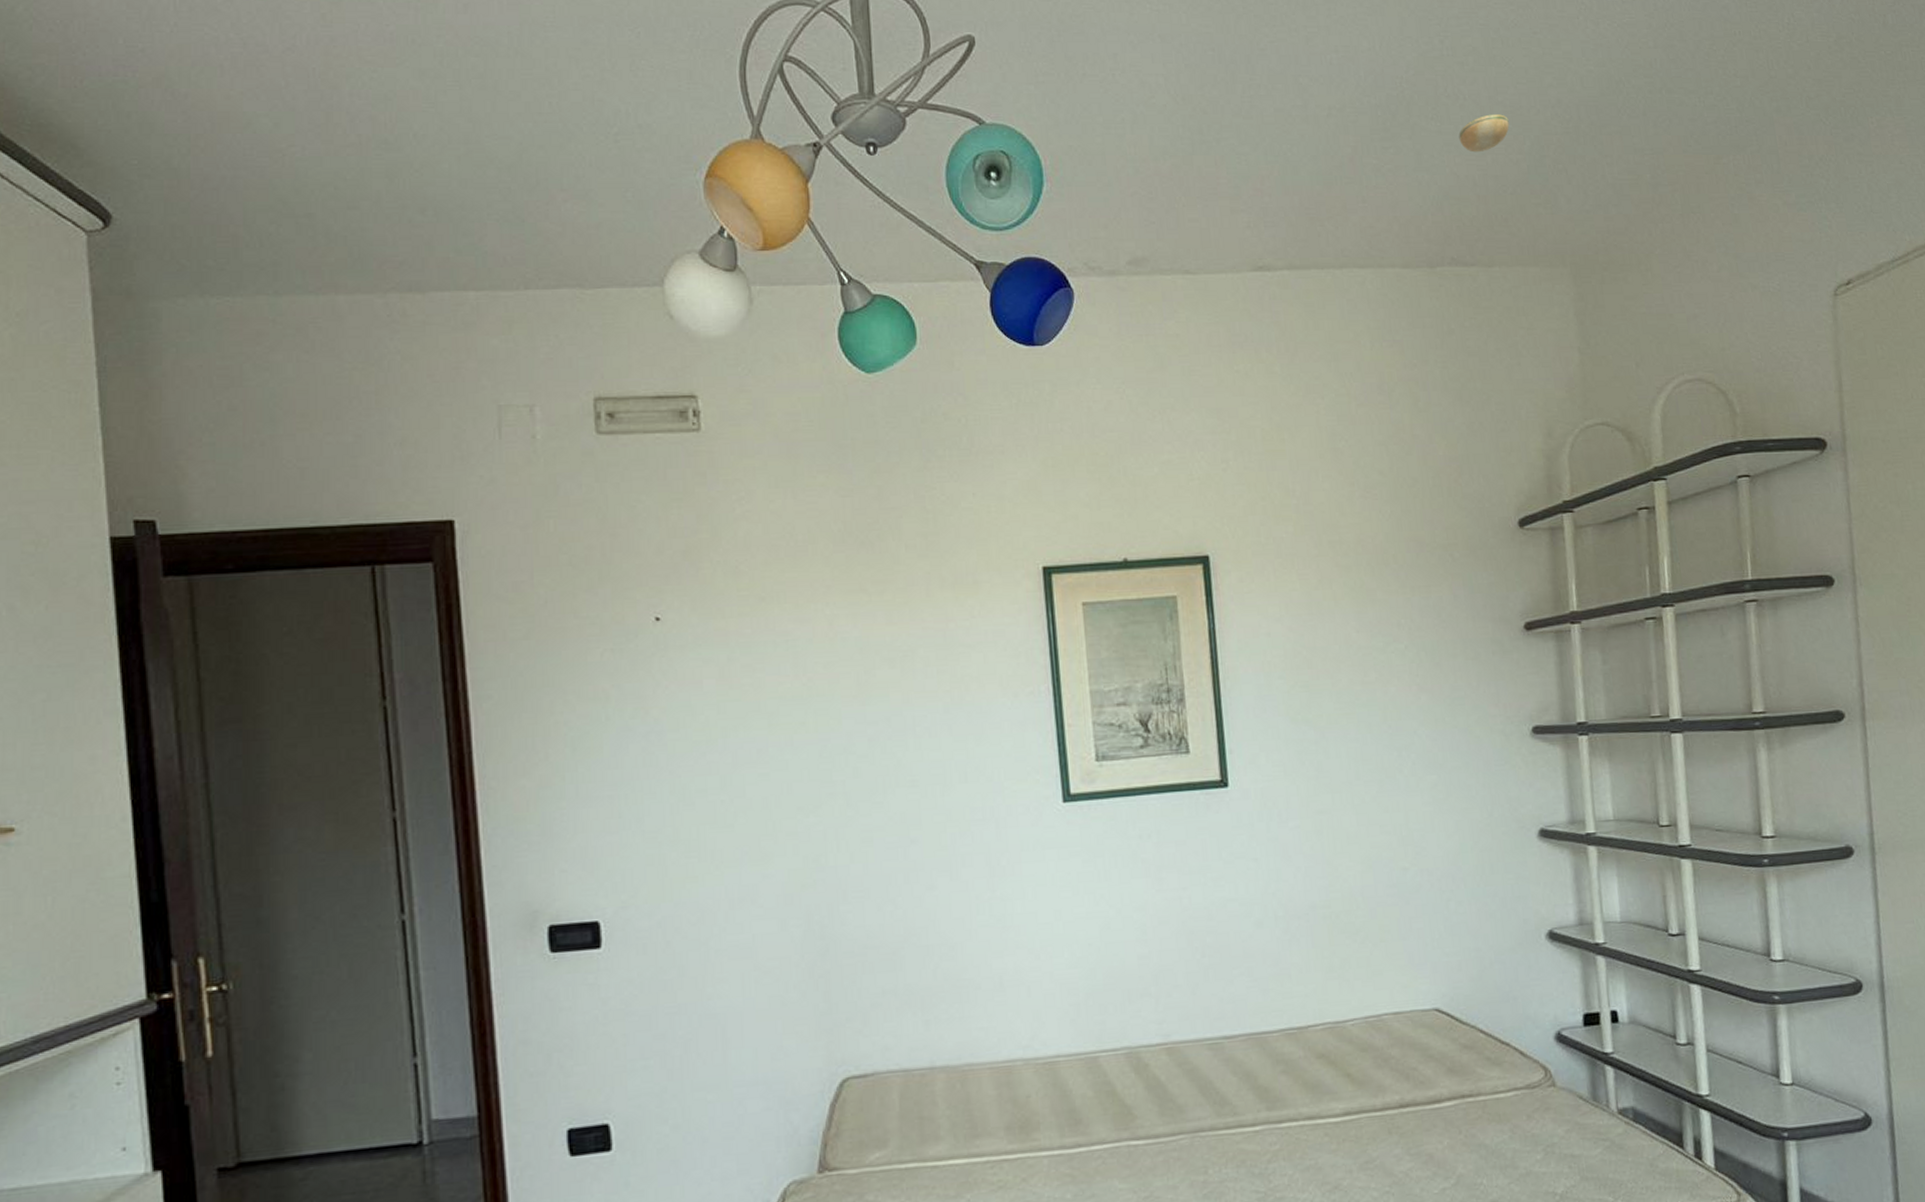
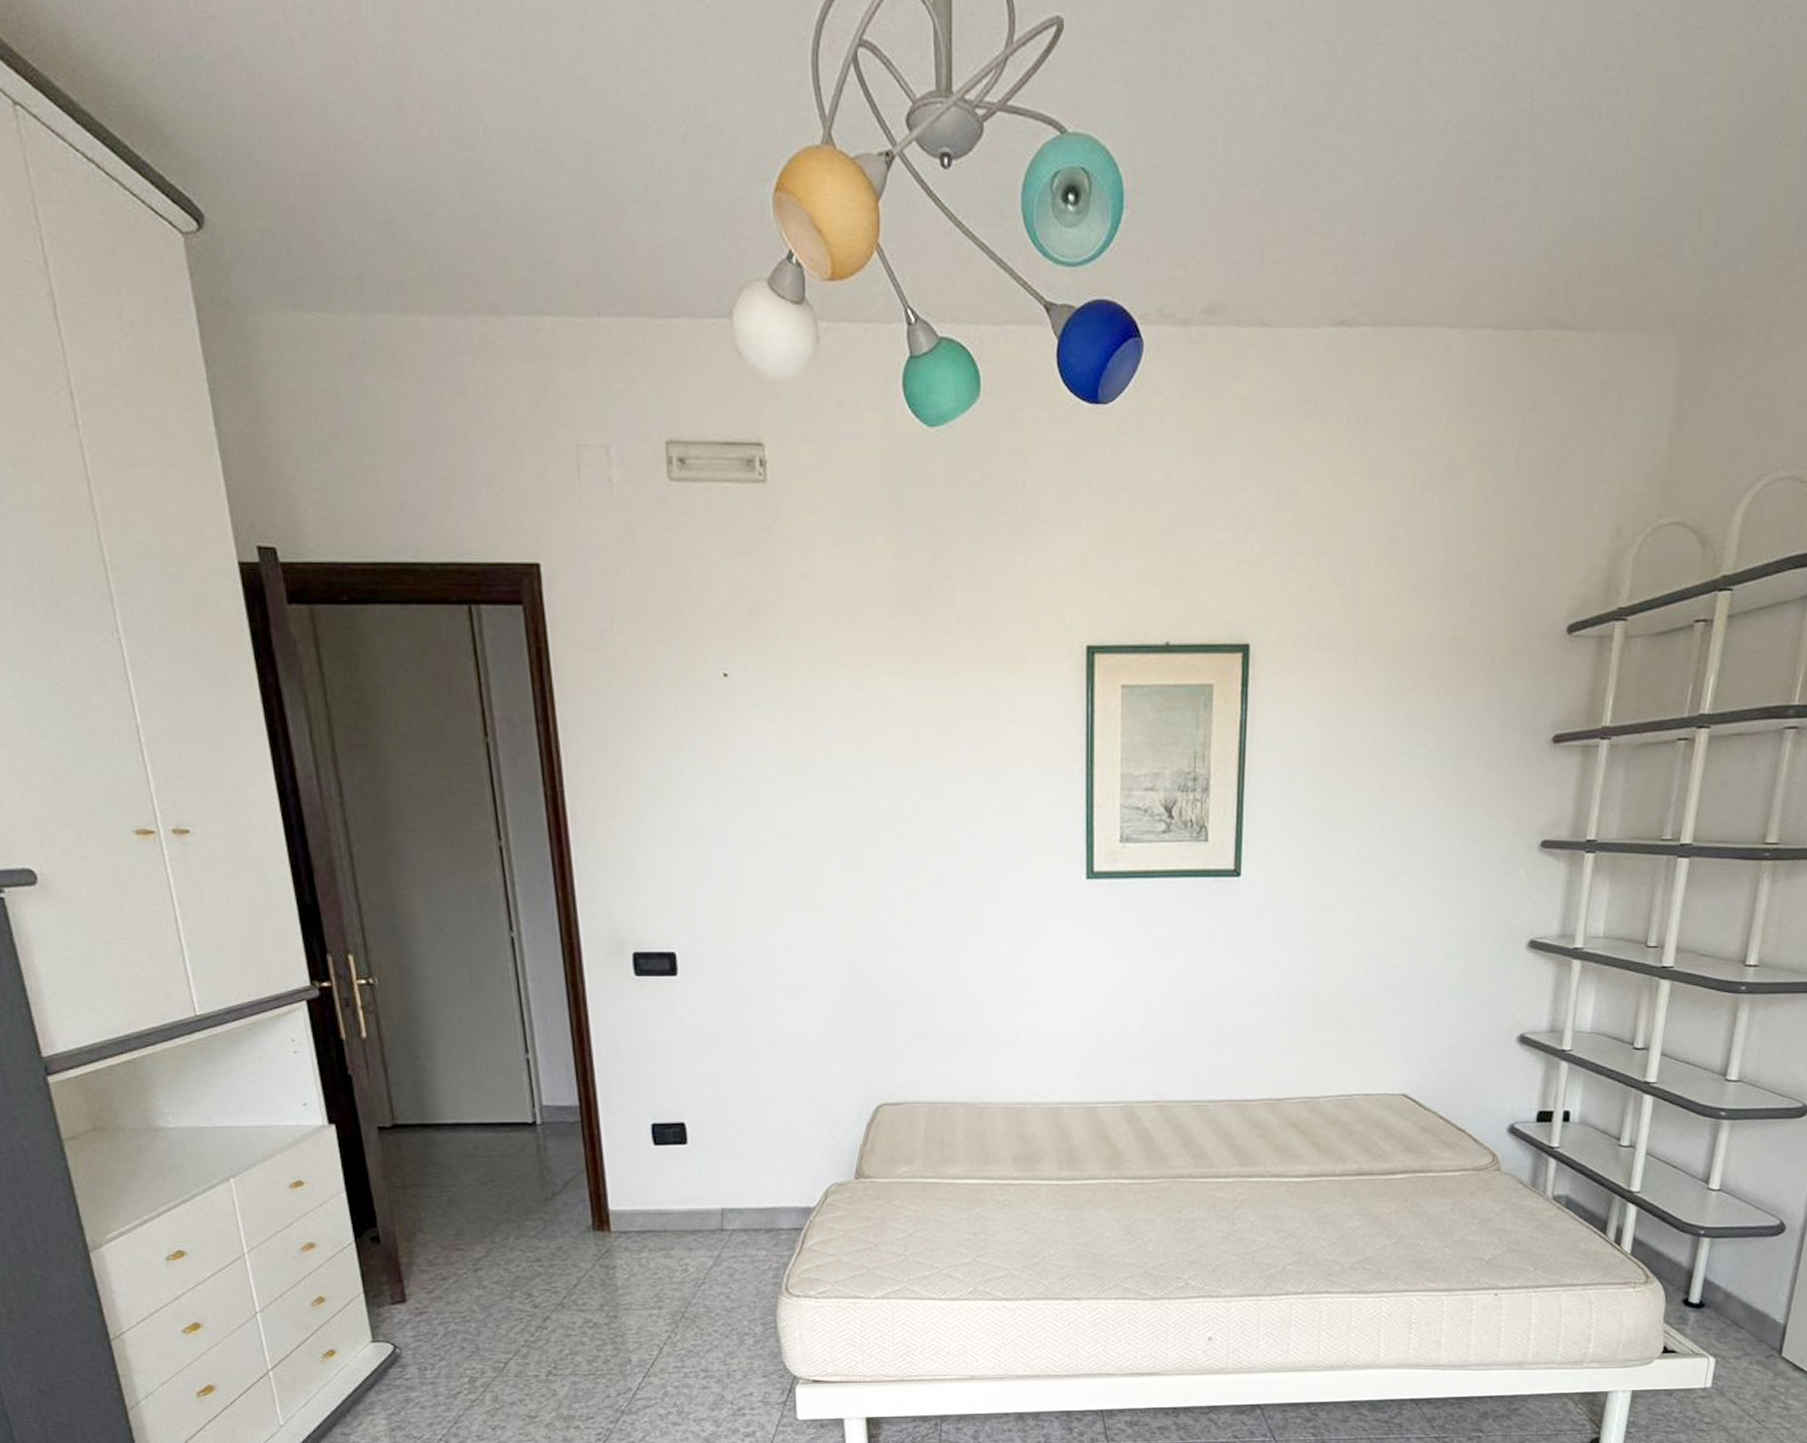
smoke detector: present [1459,114,1510,153] -> none [1585,136,1647,187]

